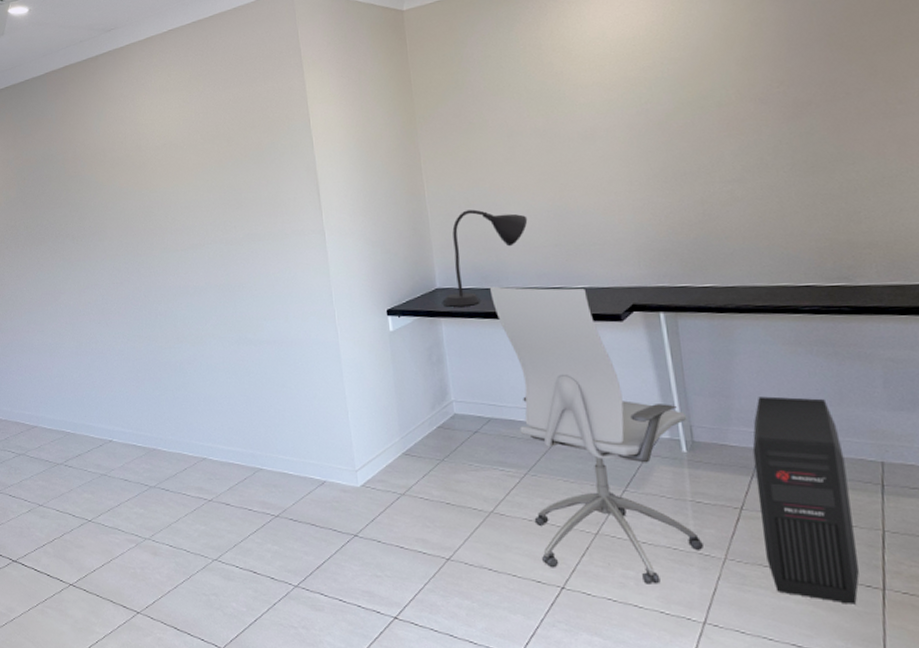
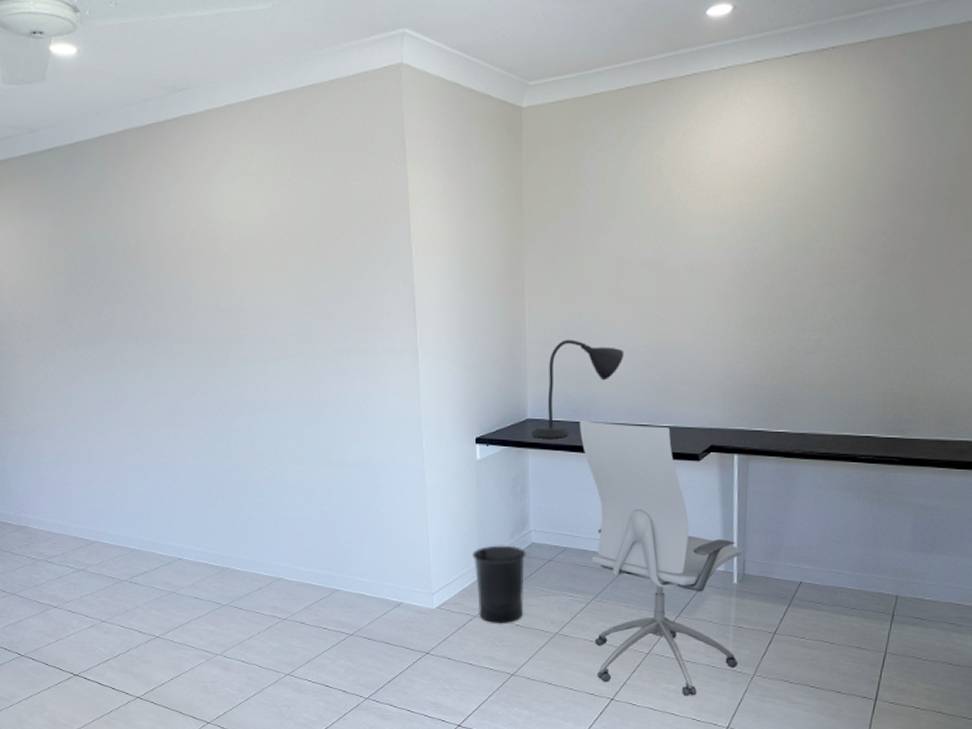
waste bin: none [393,417,453,503] -> present [472,545,526,624]
computer tower: present [752,396,859,604] -> none [788,536,868,712]

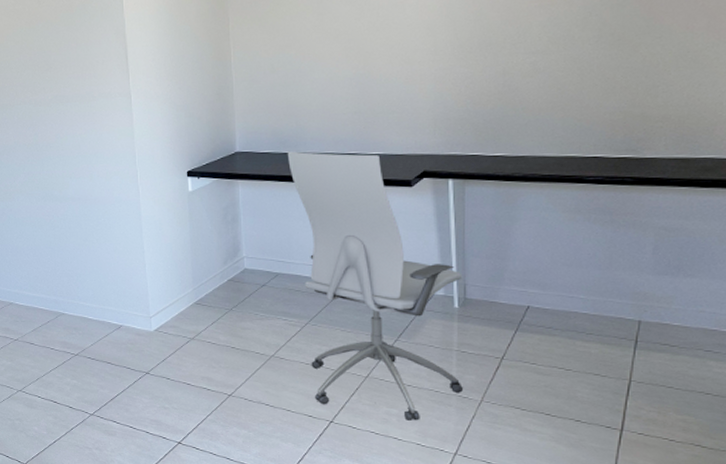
waste bin: present [472,545,526,624] -> none [187,271,240,347]
desk lamp: present [531,339,625,438] -> none [240,76,330,170]

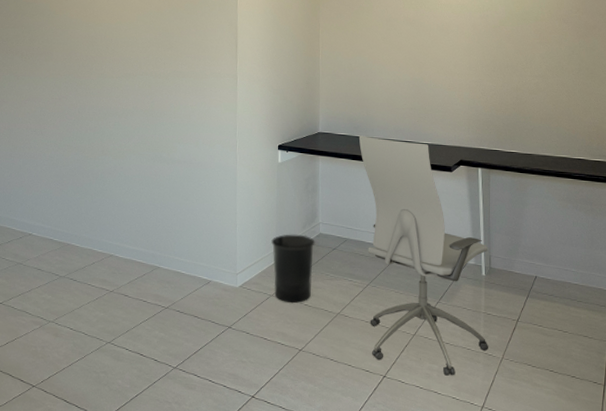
waste bin: none [187,271,240,347] -> present [271,234,315,304]

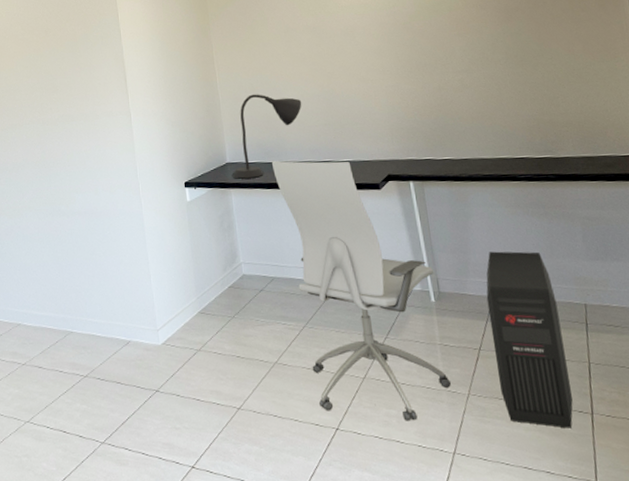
waste bin: present [271,234,315,304] -> none [191,278,242,357]
desk lamp: none [321,73,393,149] -> present [231,94,302,179]
computer tower: none [530,237,590,396] -> present [486,251,573,429]

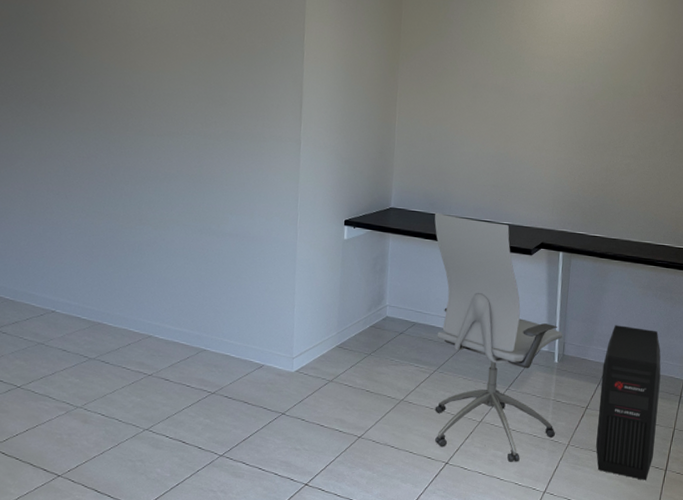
desk lamp: present [231,94,302,179] -> none [393,144,476,227]

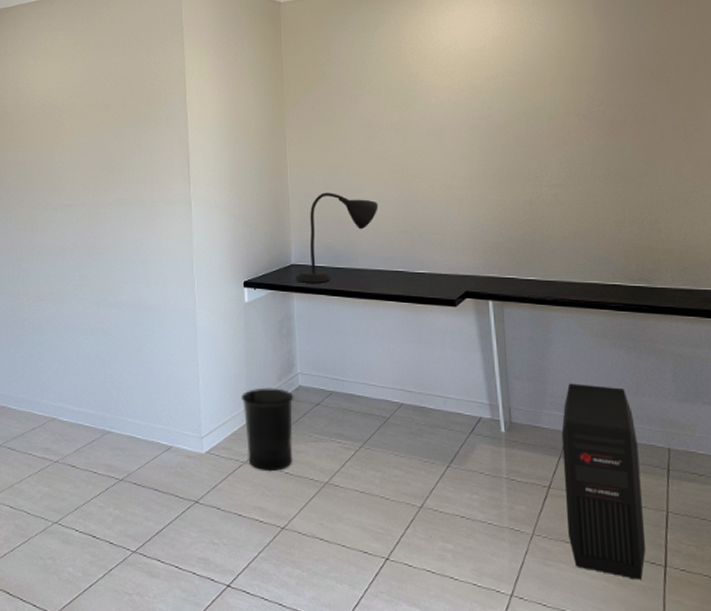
waste bin: none [332,316,381,390] -> present [241,387,294,472]
desk lamp: none [393,144,476,227] -> present [295,192,379,283]
office chair: present [434,213,562,462] -> none [339,266,514,557]

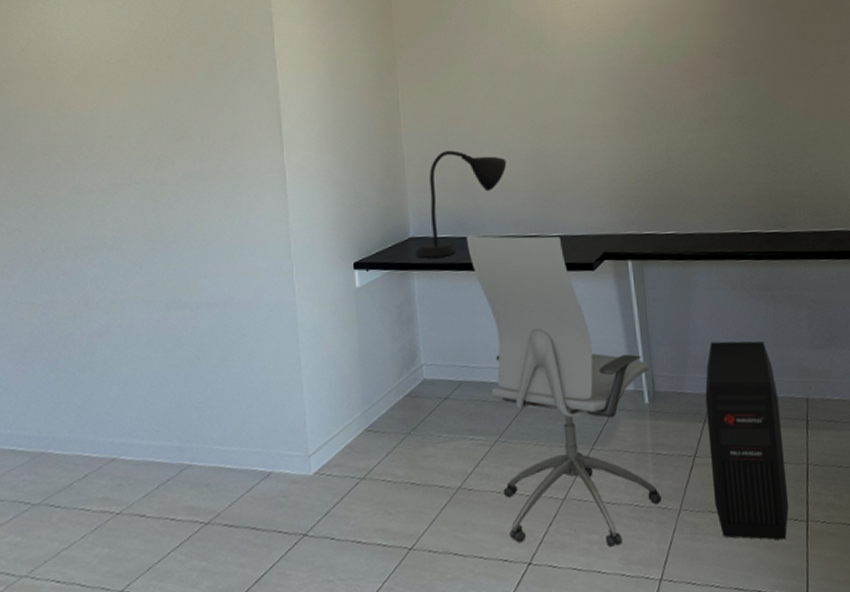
waste bin: present [241,387,294,472] -> none [355,384,419,485]
office chair: none [339,266,514,557] -> present [465,235,661,547]

